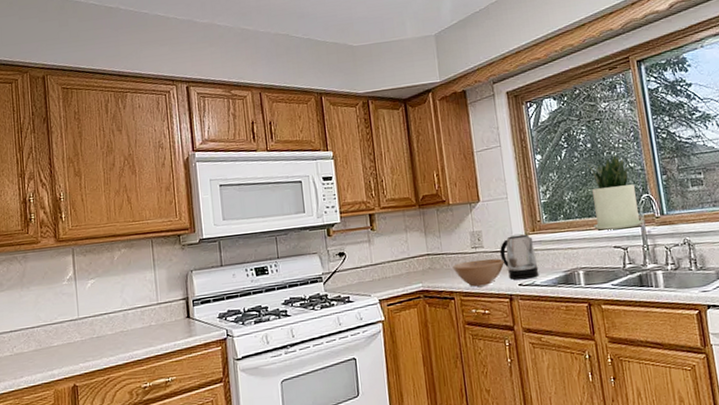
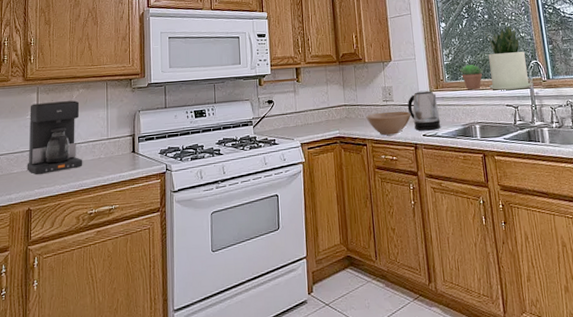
coffee maker: none [65,262,132,348] -> present [26,100,83,176]
succulent plant: none [558,202,587,231] -> present [458,64,484,90]

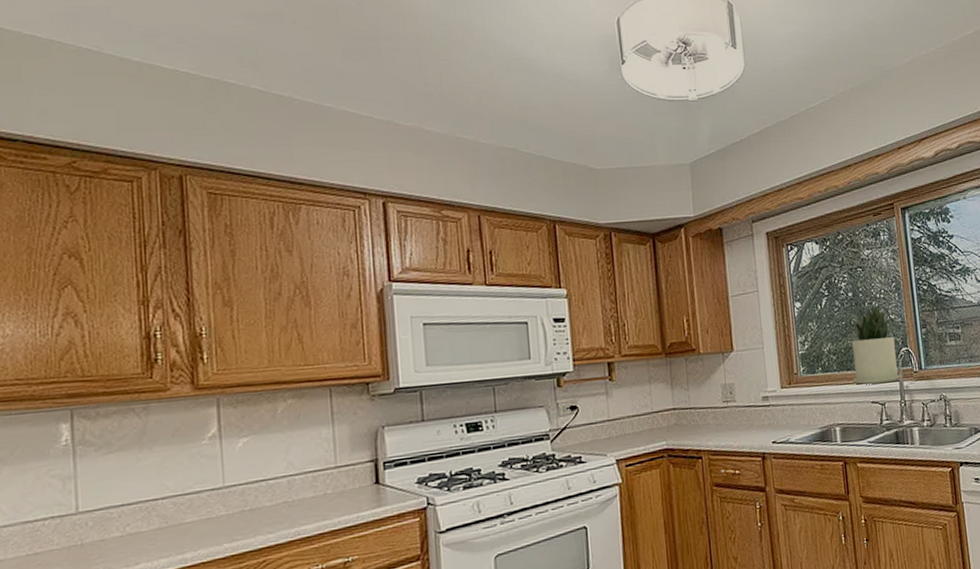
coffee maker: present [26,100,83,176] -> none [206,415,299,524]
bowl: present [366,111,411,136] -> none [701,413,758,445]
kettle: present [407,90,441,131] -> none [753,386,794,437]
succulent plant: present [458,64,484,90] -> none [816,354,846,385]

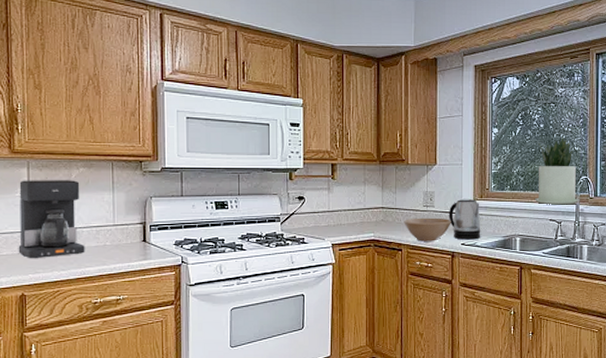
coffee maker: none [206,415,299,524] -> present [18,180,85,259]
bowl: none [701,413,758,445] -> present [404,217,452,242]
kettle: none [753,386,794,437] -> present [448,198,481,240]

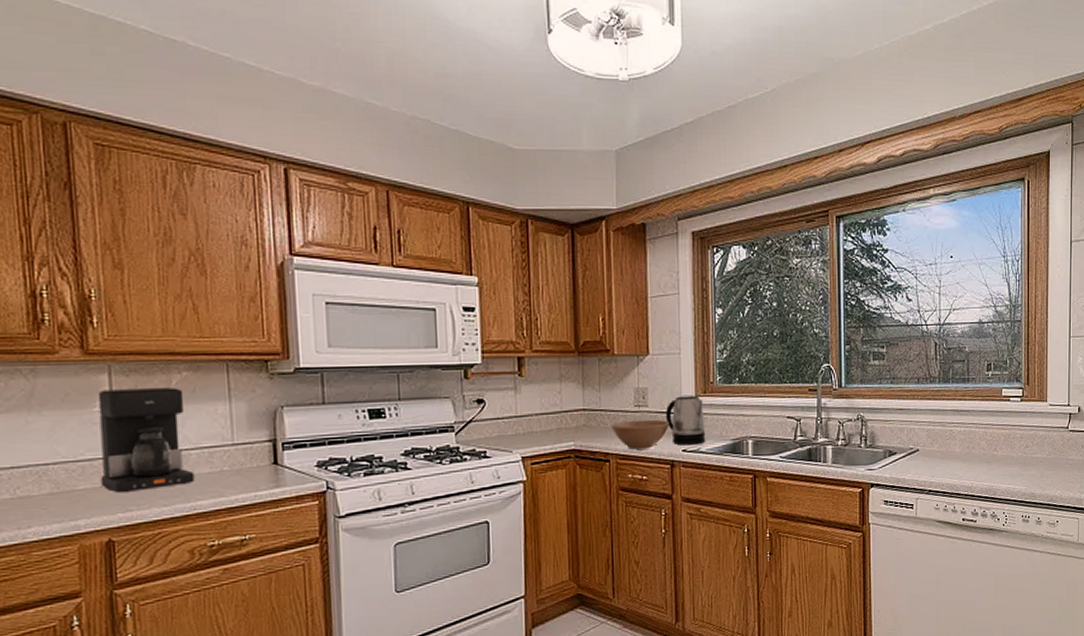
planter: present [534,136,580,205] -> none [768,317,822,399]

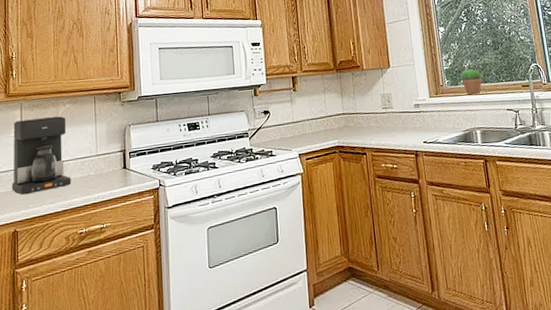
bowl: present [611,419,670,450] -> none [365,118,411,144]
kettle: present [665,394,706,445] -> none [407,96,442,138]
succulent plant: none [734,365,765,397] -> present [458,69,484,95]

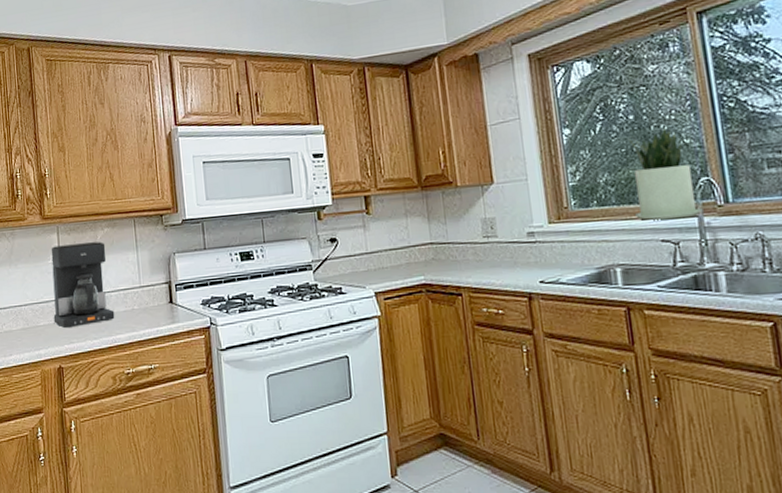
succulent plant: present [458,69,484,95] -> none [590,185,628,221]
planter: none [484,28,534,95] -> present [629,127,703,221]

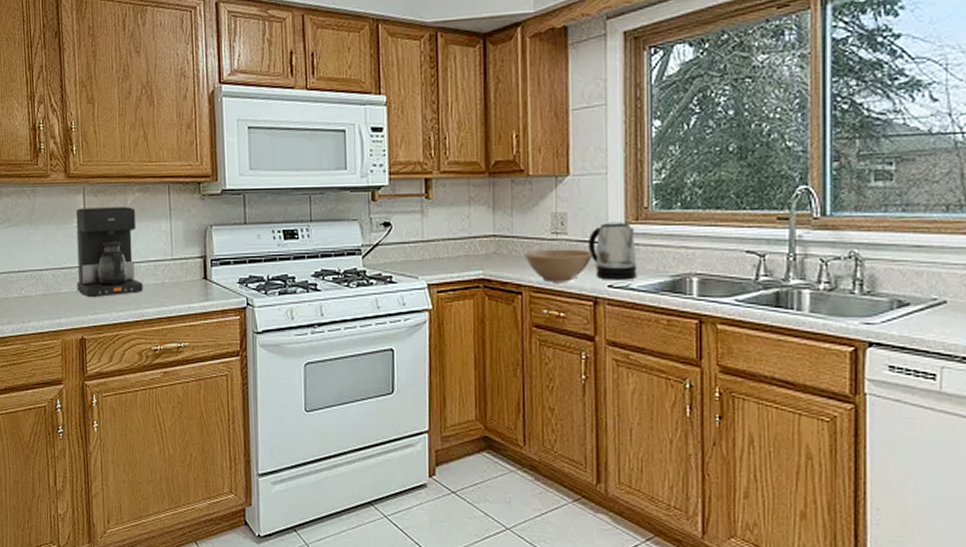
bowl: none [460,250,523,282] -> present [524,249,593,282]
kettle: none [517,221,566,276] -> present [587,221,637,280]
planter: present [629,127,703,221] -> none [720,127,796,230]

